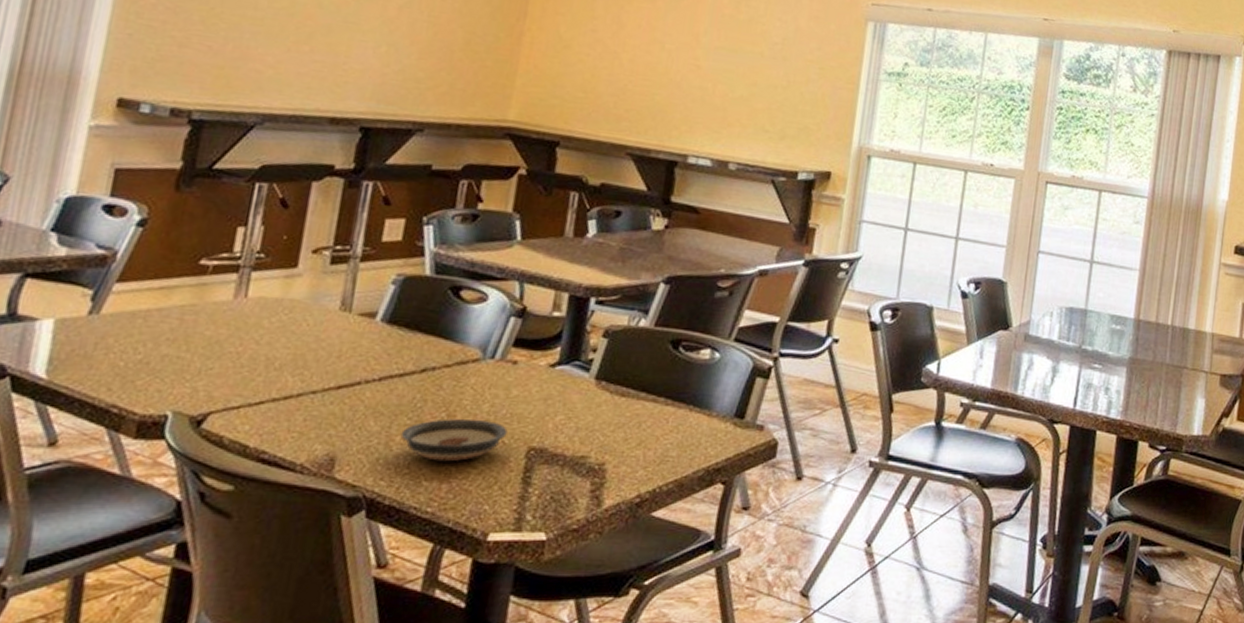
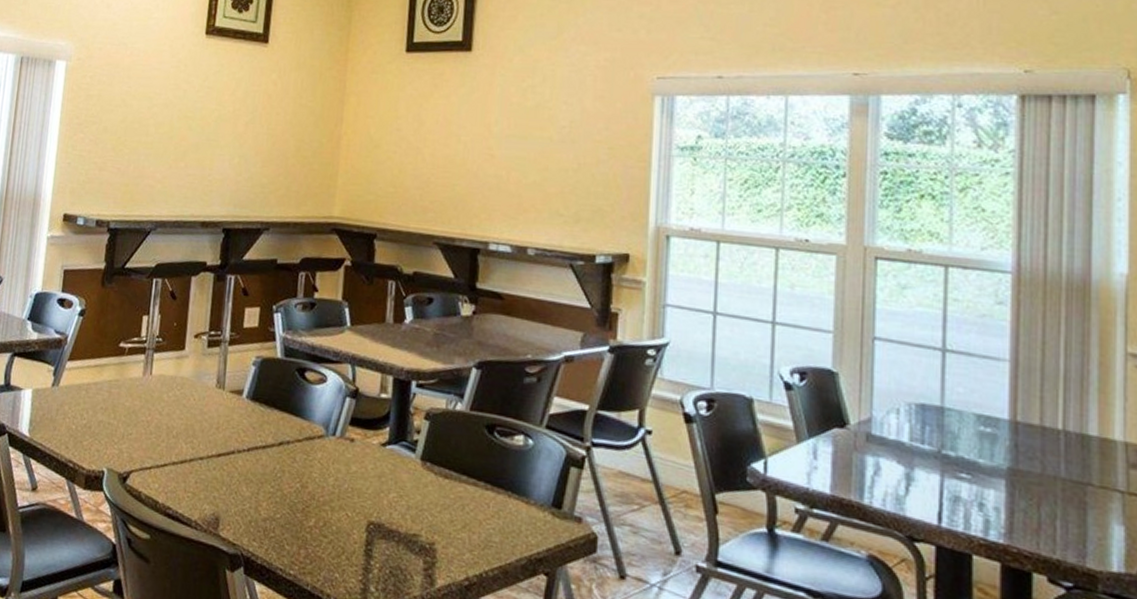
saucer: present [400,418,508,462] -> none [266,489,350,530]

